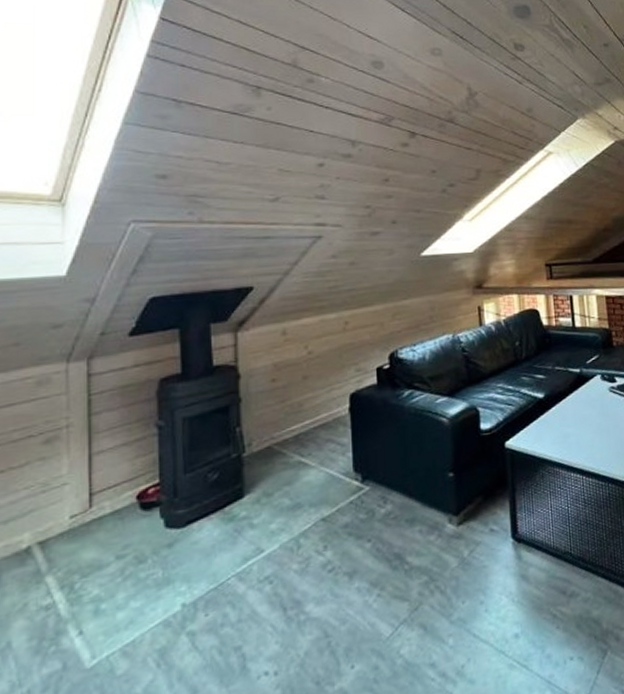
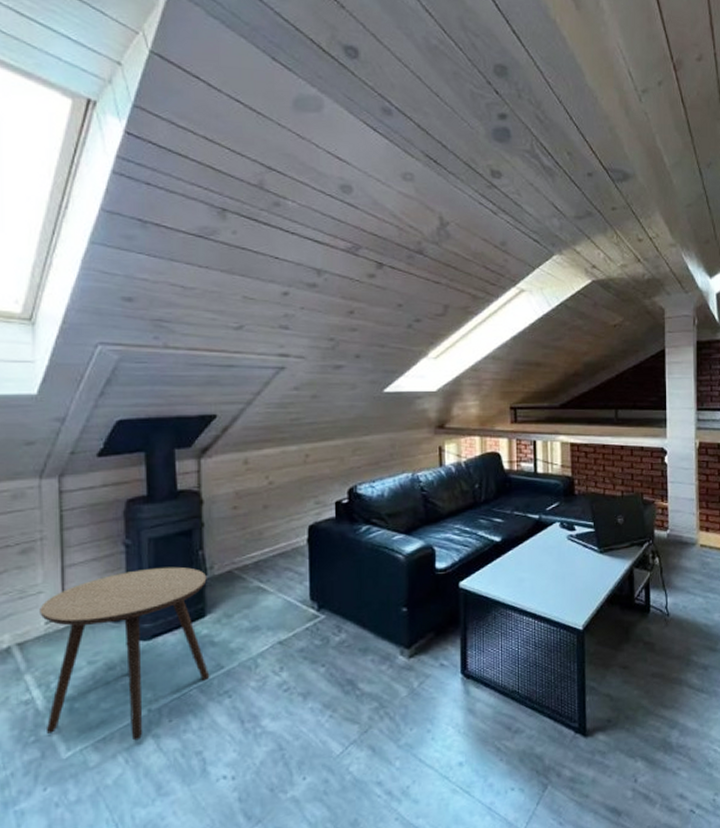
side table: none [64,445,249,641] -> present [39,566,210,741]

